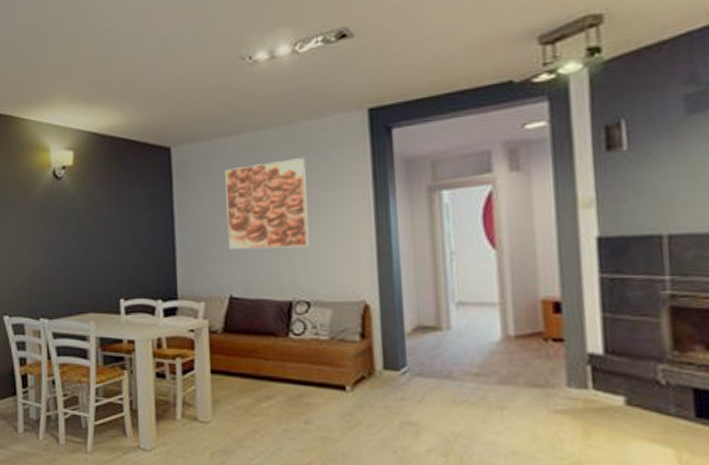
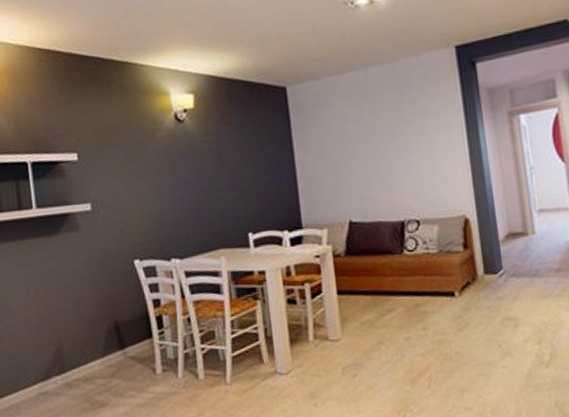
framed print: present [225,158,310,249] -> none [337,92,415,178]

